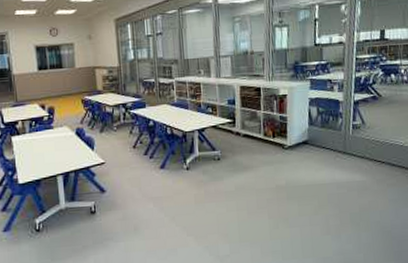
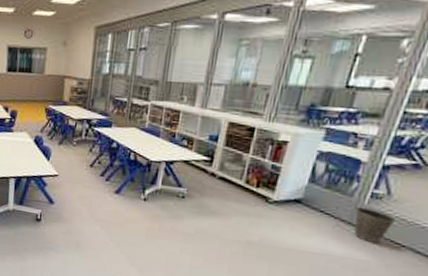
waste basket: none [346,137,373,165] -> present [353,206,395,243]

